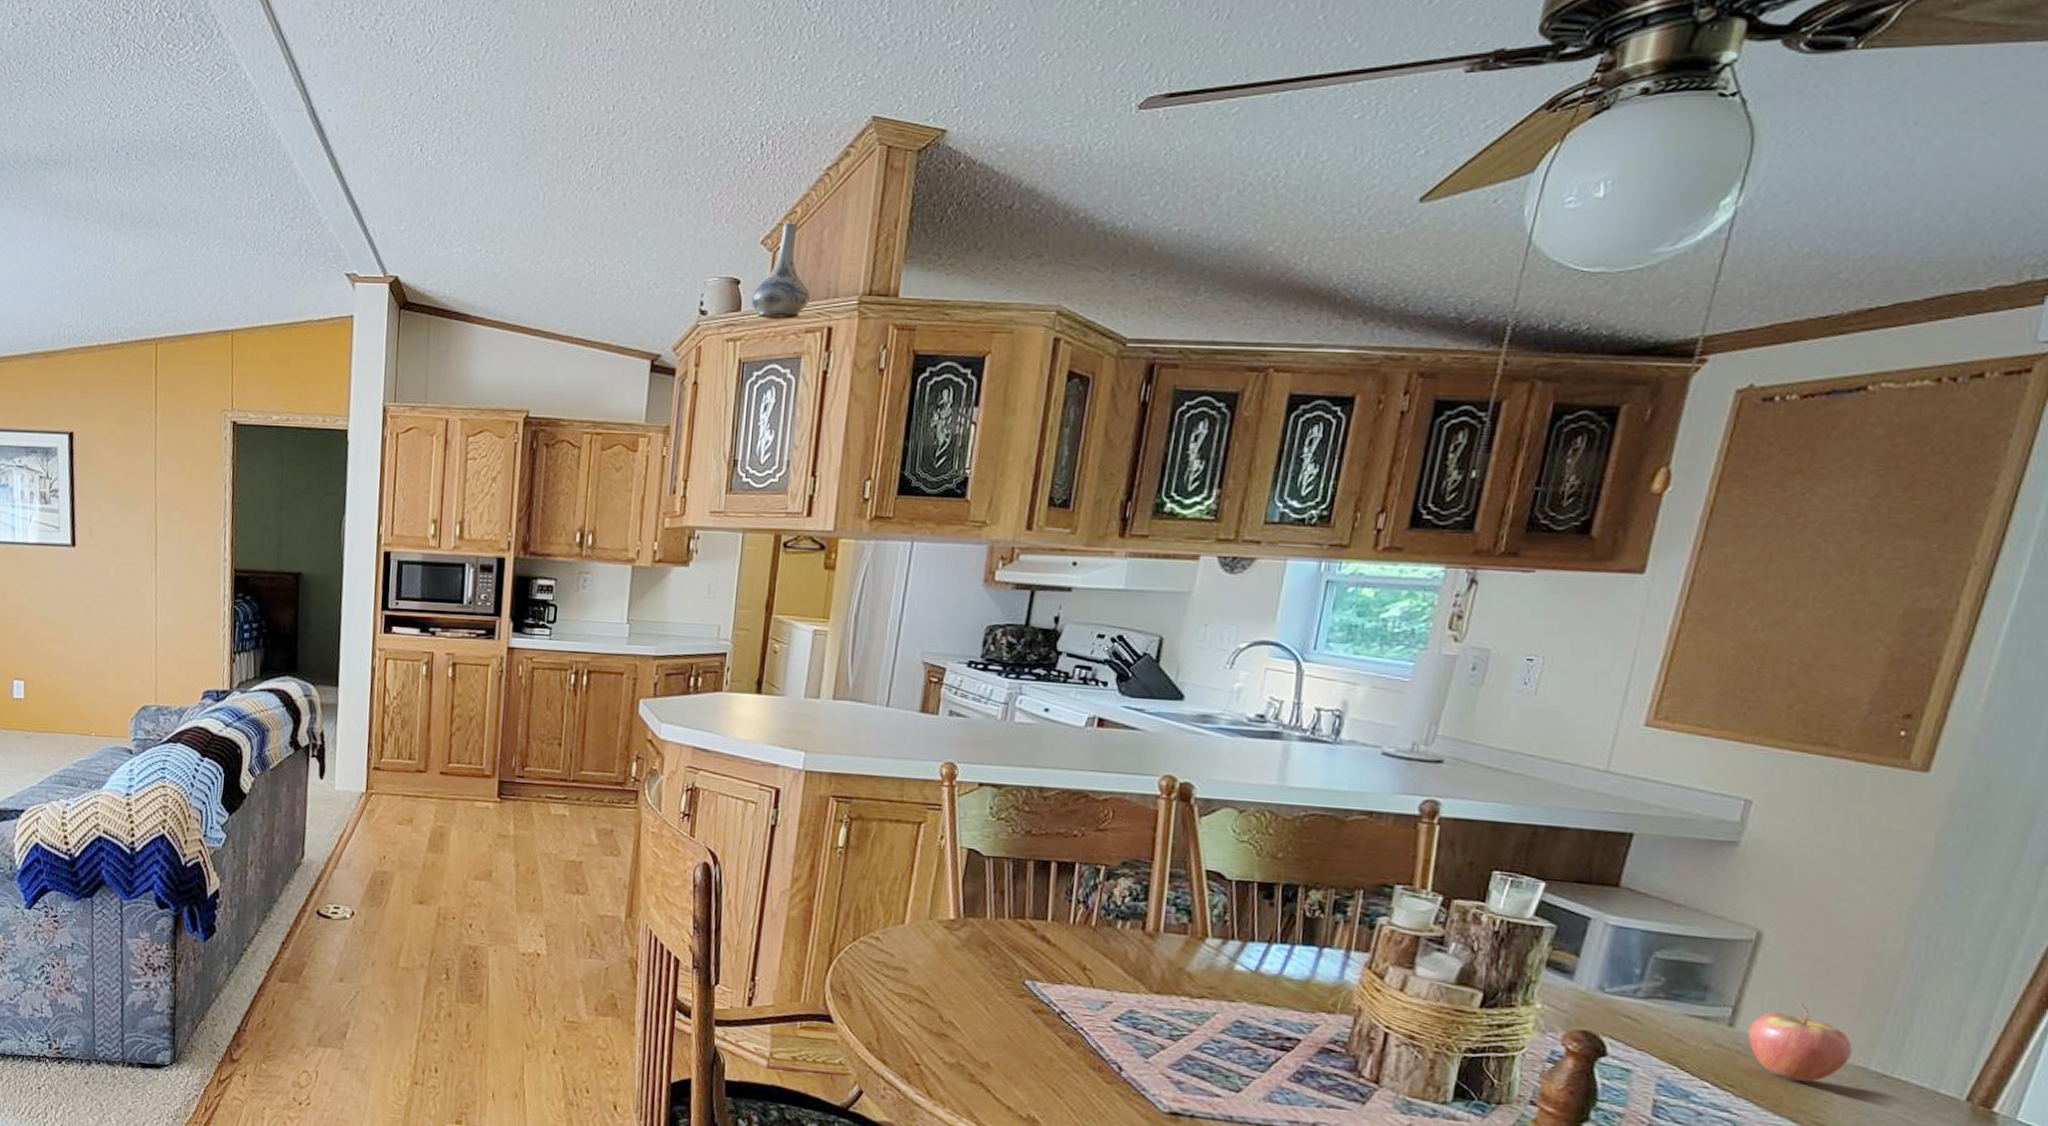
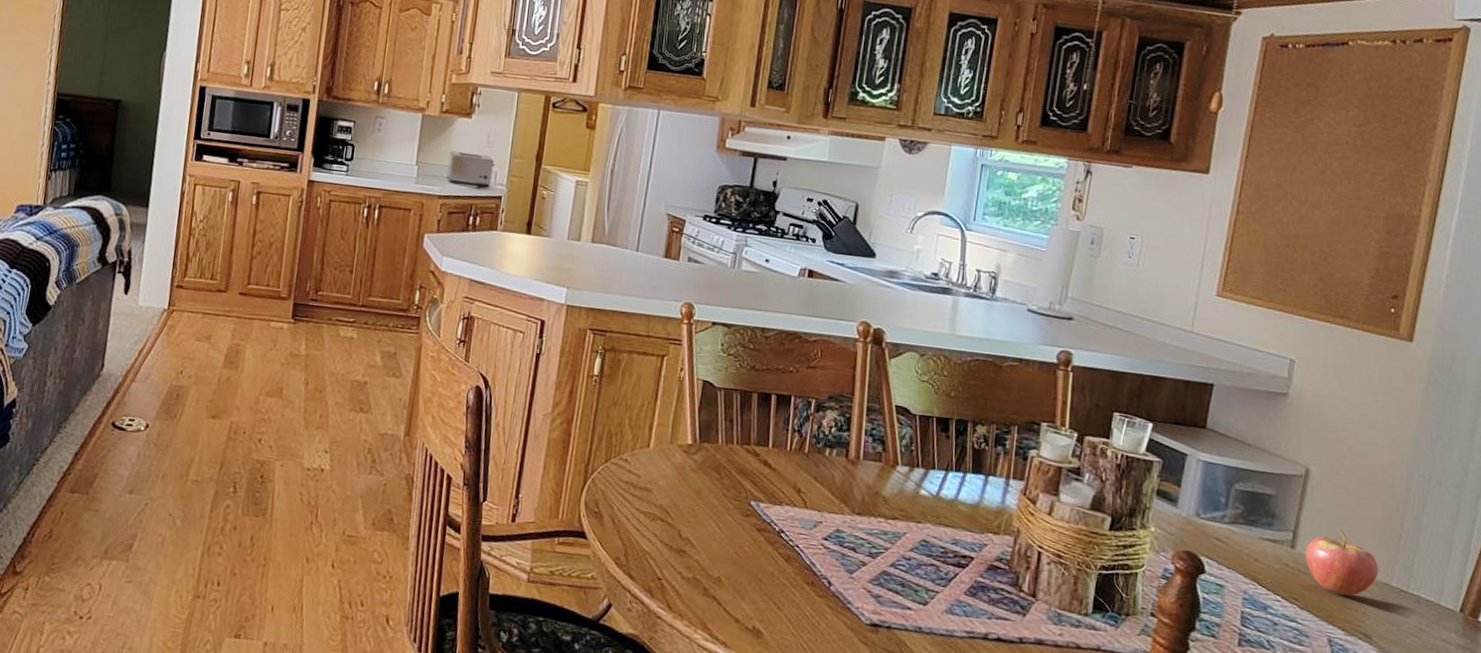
toaster: none [663,604,717,645] -> present [447,150,495,188]

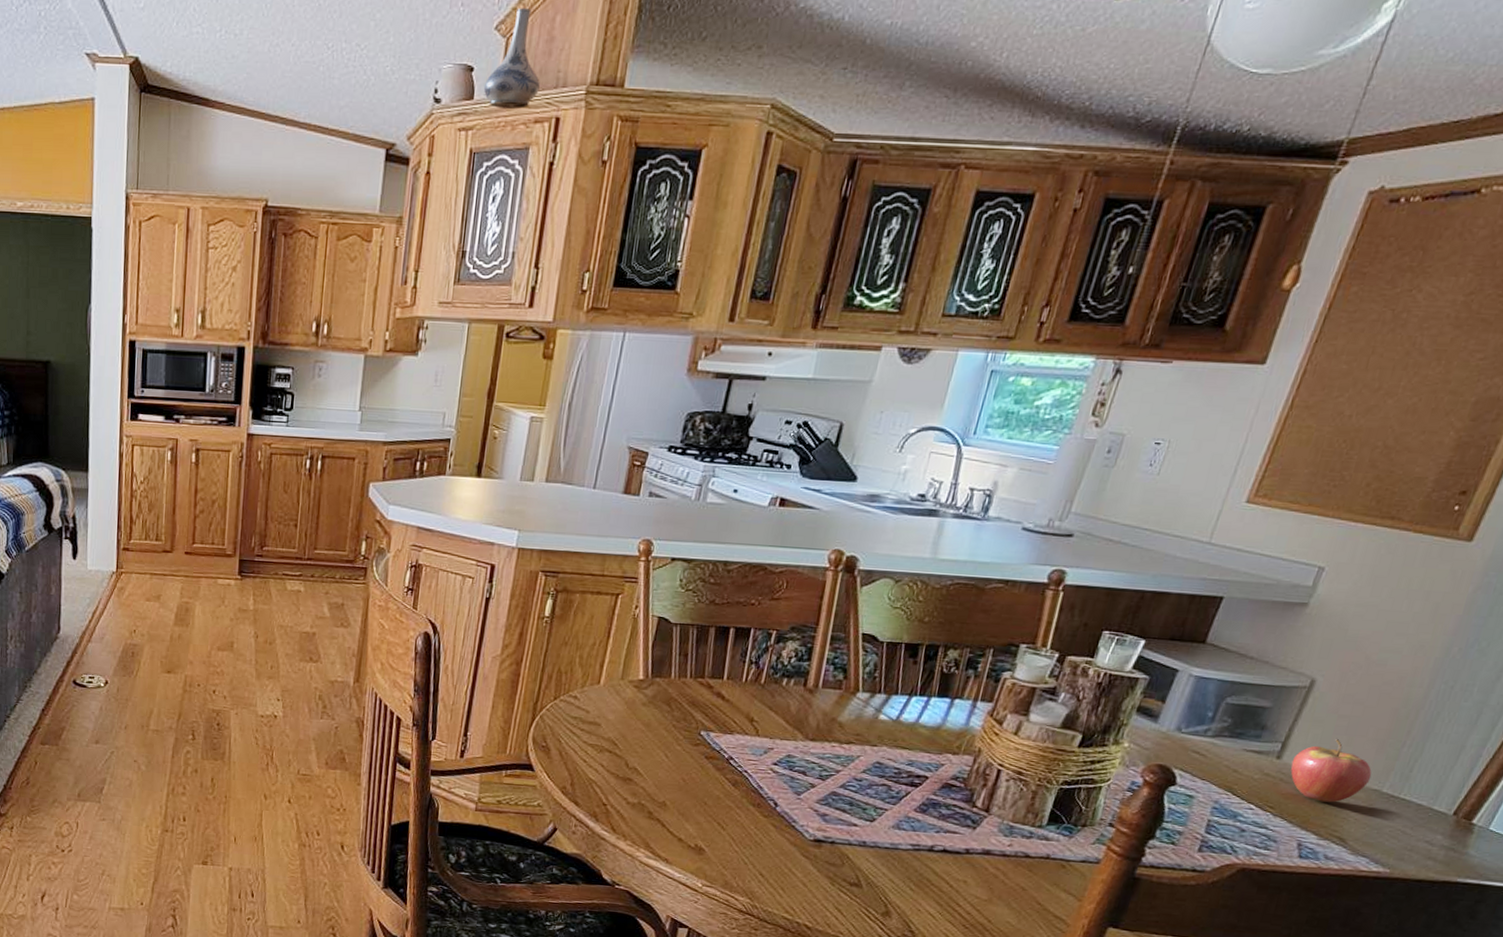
toaster: present [447,150,495,188] -> none [392,392,443,431]

